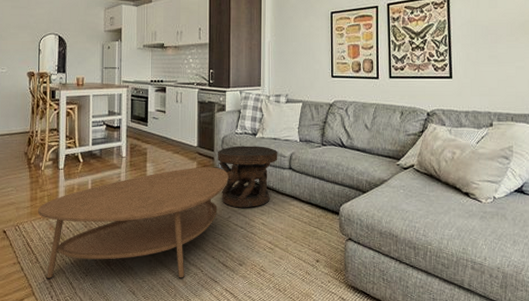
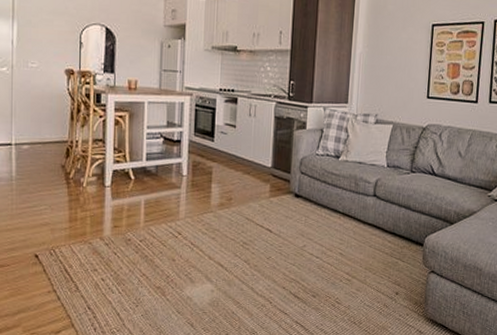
coffee table: present [38,167,229,279] -> none [78,190,306,310]
side table: present [218,145,278,208] -> none [294,168,362,237]

